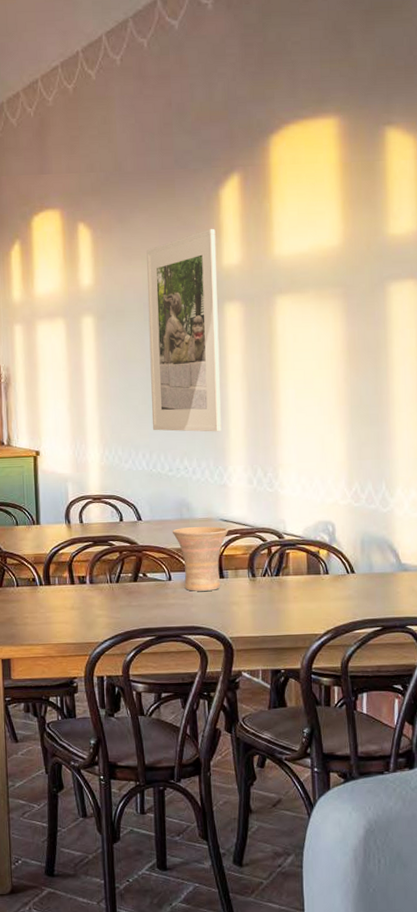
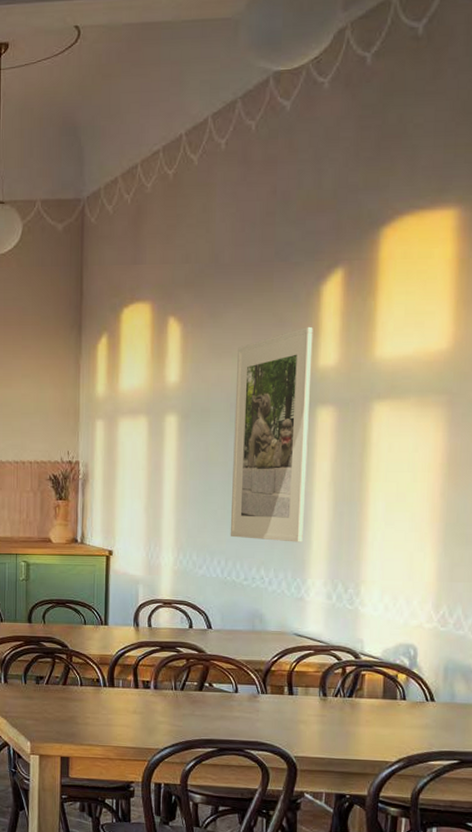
vase: present [172,526,228,591] -> none [242,639,301,707]

